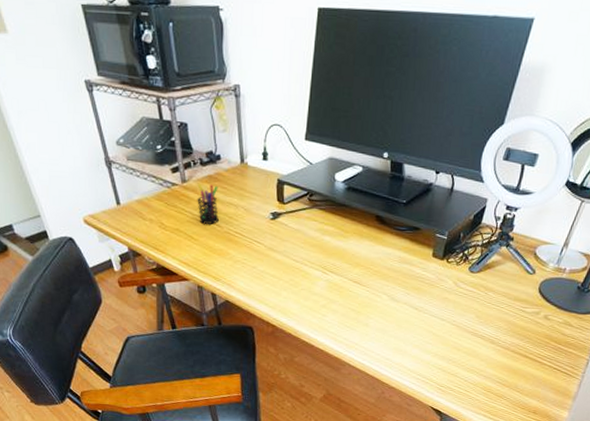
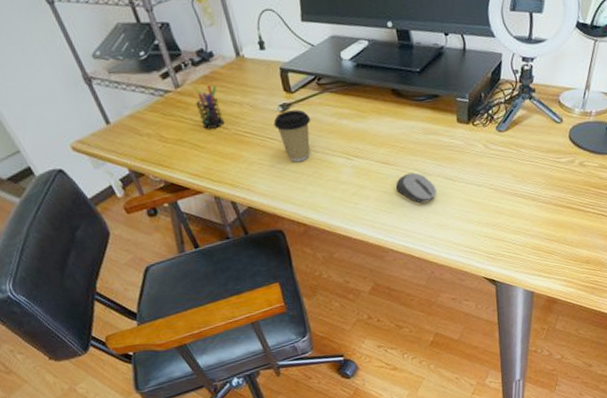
coffee cup: none [262,219,297,268] -> present [273,109,311,163]
computer mouse: none [363,296,401,327] -> present [395,172,437,204]

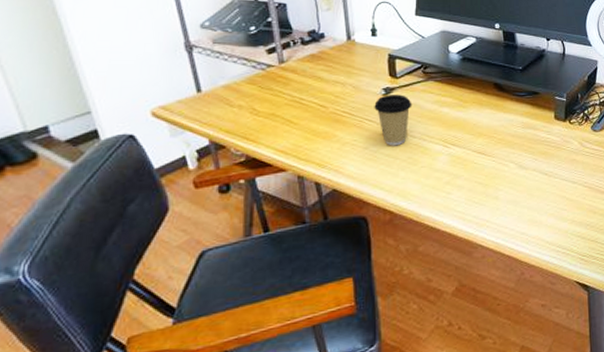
pen holder: present [193,85,224,129] -> none [297,63,323,106]
computer mouse: present [395,172,437,204] -> none [490,165,531,197]

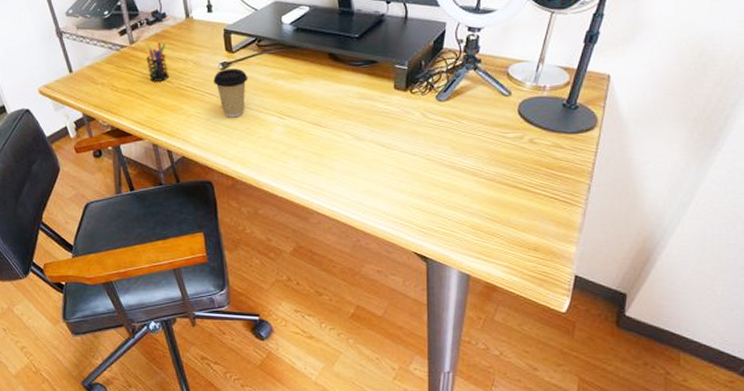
pen holder: none [297,63,323,106] -> present [145,42,169,82]

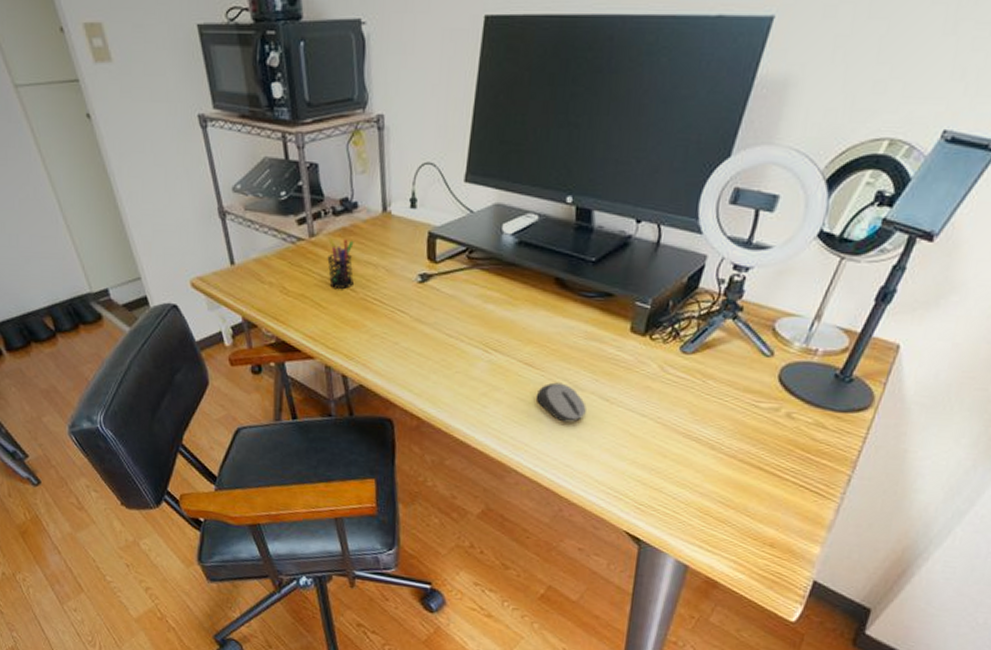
coffee cup: present [213,68,248,118] -> none [408,282,452,345]
computer mouse: none [325,136,368,168] -> present [536,382,586,423]

